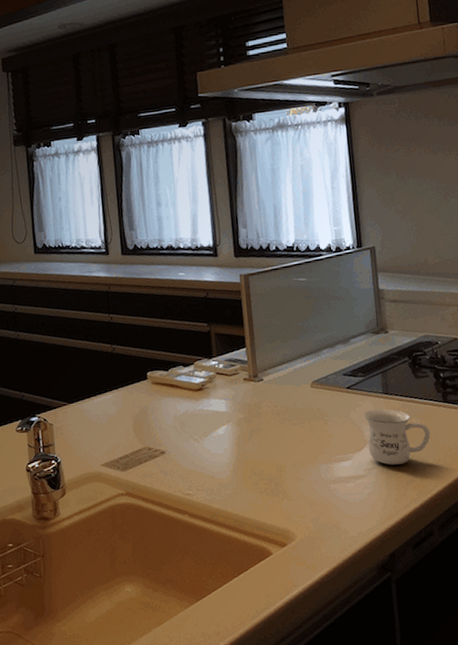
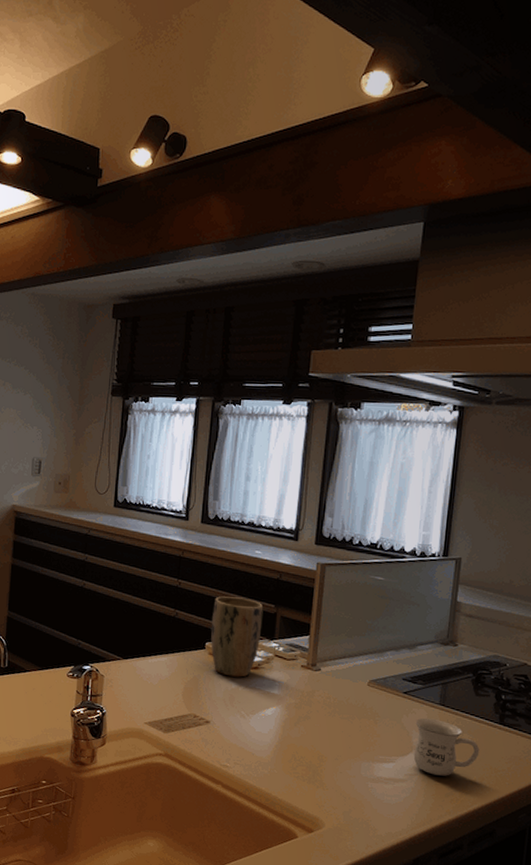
plant pot: none [147,321,200,403] -> present [210,596,264,677]

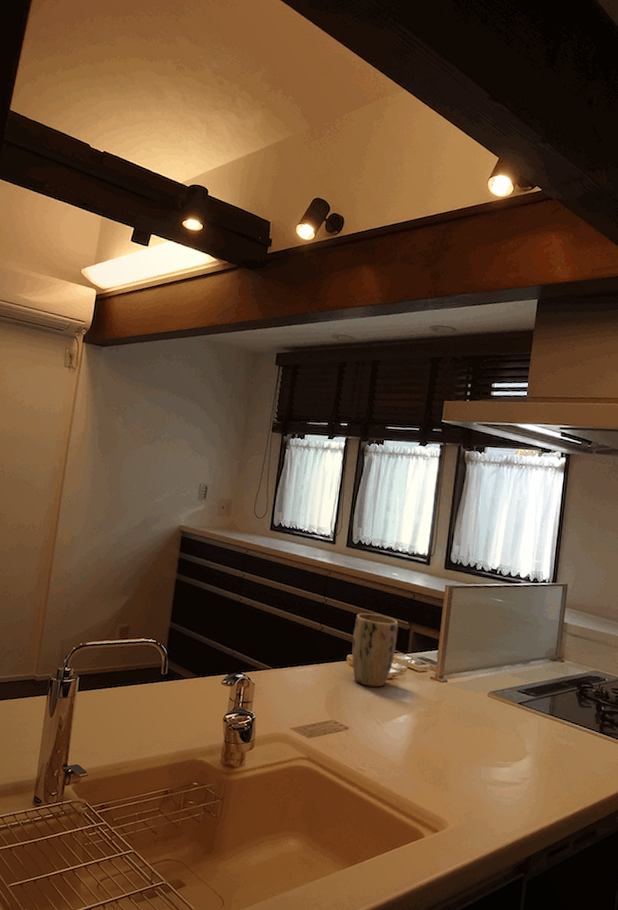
mug: present [413,717,480,776] -> none [526,726,583,780]

